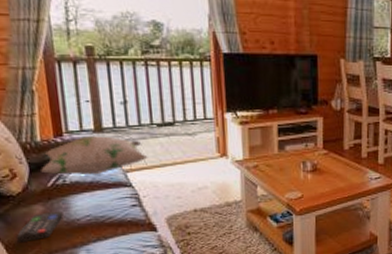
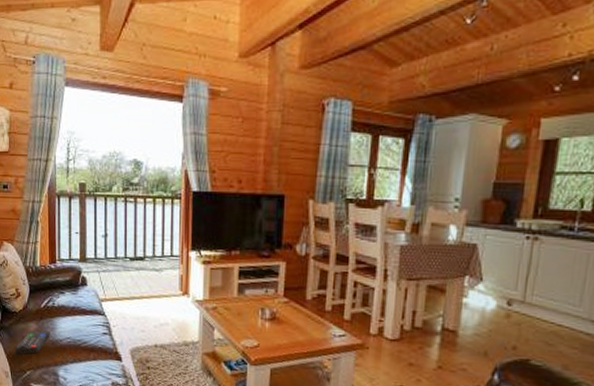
decorative pillow: present [41,136,150,176] -> none [38,265,121,301]

